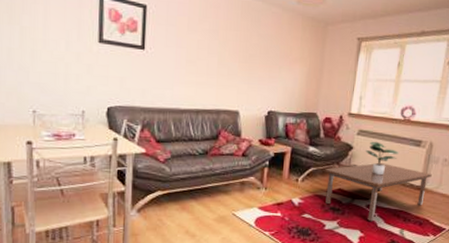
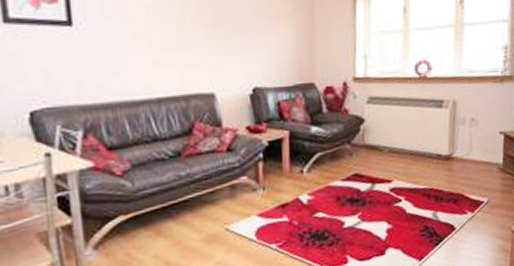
coffee table: present [324,162,432,222] -> none [333,133,460,208]
potted plant: present [366,141,399,176] -> none [380,108,419,150]

